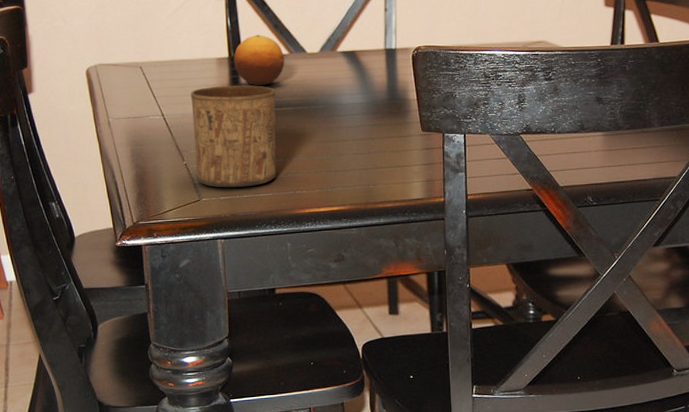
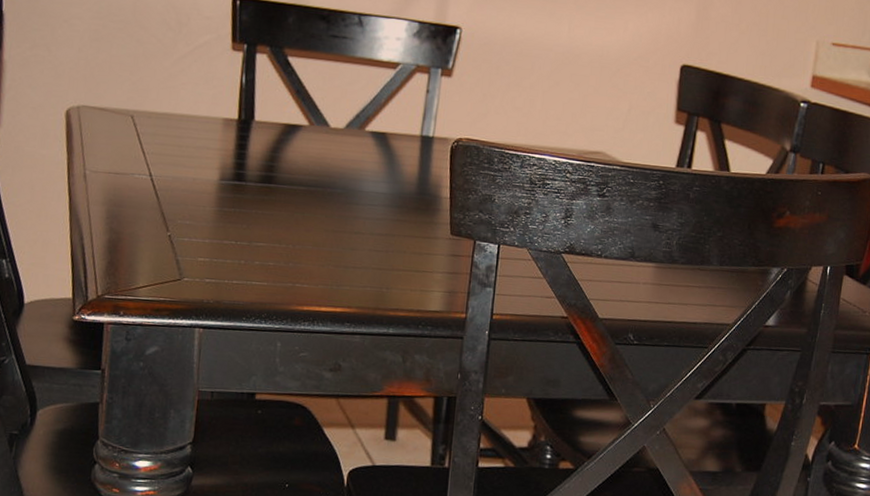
cup: present [191,85,276,188] -> none [180,150,287,272]
fruit: present [233,35,285,86] -> none [242,98,304,158]

